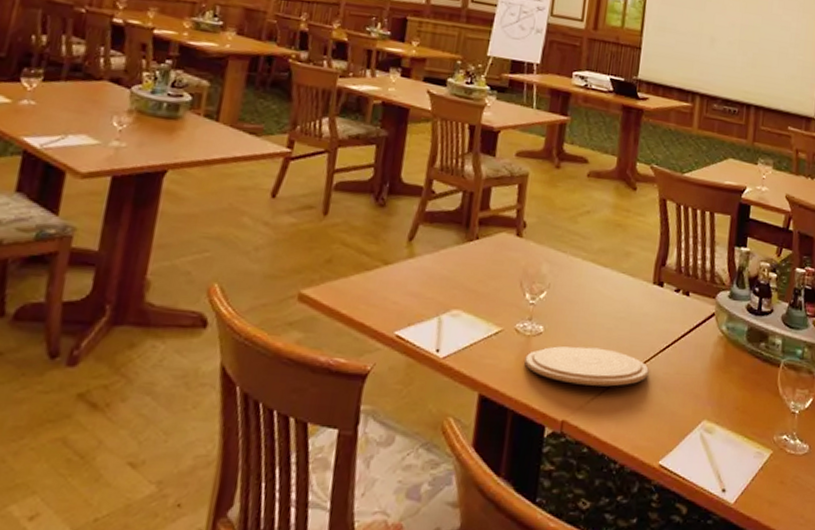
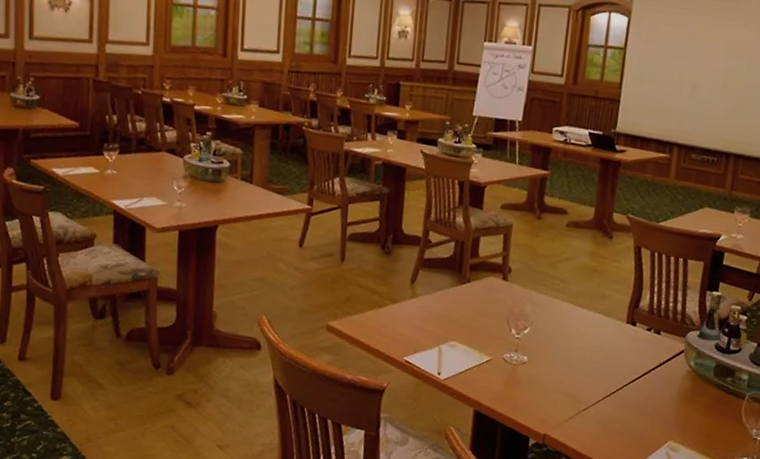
plate: present [525,346,649,387] -> none [512,373,621,409]

